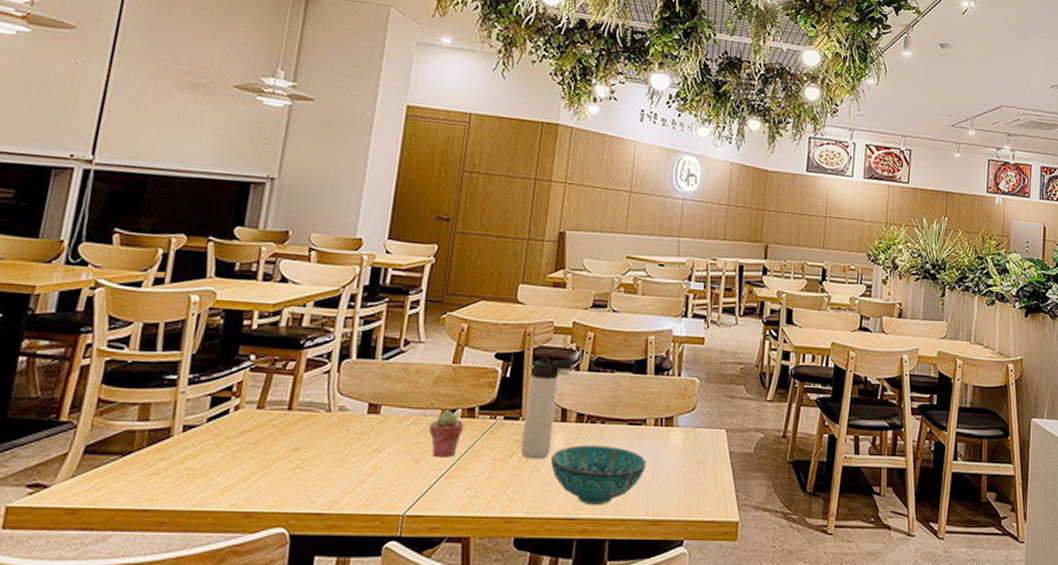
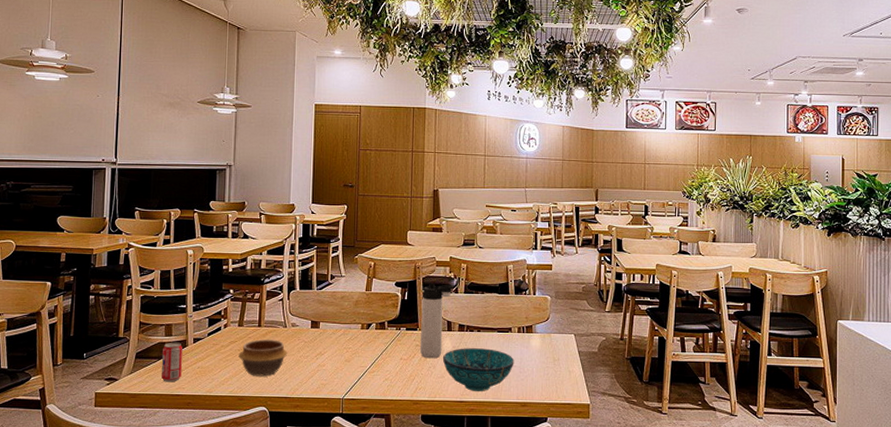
beverage can: none [123,430,164,491] -> present [162,342,182,382]
bowl: none [251,428,329,483] -> present [238,339,288,377]
potted succulent: present [429,410,465,458] -> none [354,325,378,358]

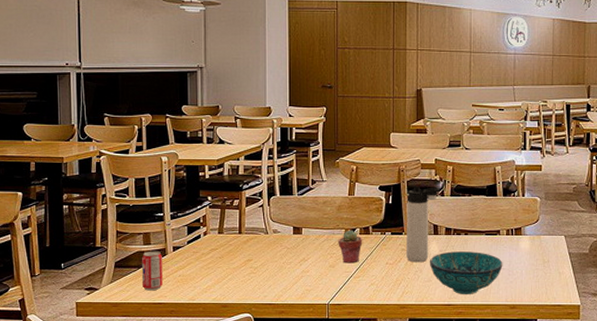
bowl: present [238,339,288,377] -> none [220,246,271,284]
potted succulent: none [354,325,378,358] -> present [338,230,363,263]

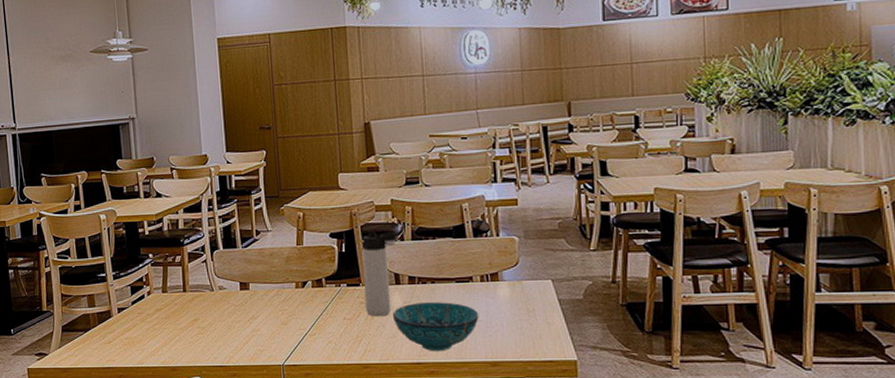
beverage can: present [142,250,163,291] -> none [88,313,110,355]
potted succulent: present [338,230,363,263] -> none [289,283,316,320]

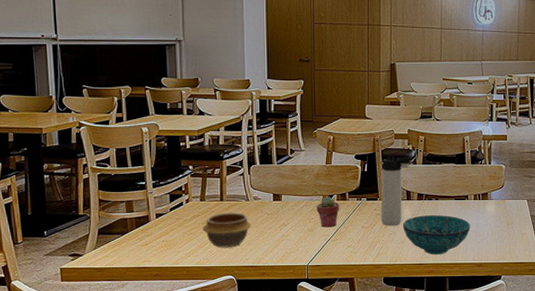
bowl: none [166,305,218,345] -> present [202,213,252,248]
potted succulent: none [289,283,316,320] -> present [316,196,340,228]

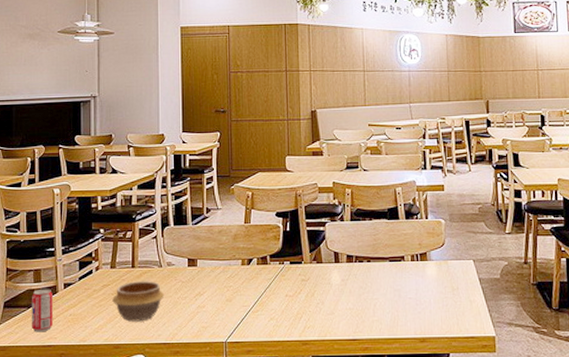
beverage can: none [125,218,146,256] -> present [32,288,53,332]
potted succulent: present [316,196,340,228] -> none [235,260,261,297]
thermos bottle: present [381,156,413,226] -> none [305,211,339,294]
bowl: present [402,215,471,254] -> none [331,280,410,328]

